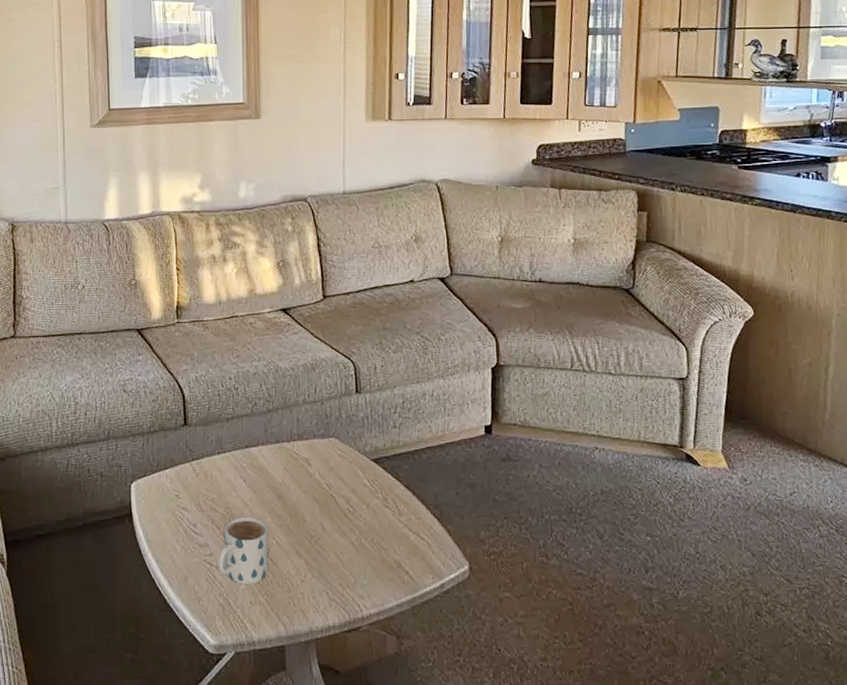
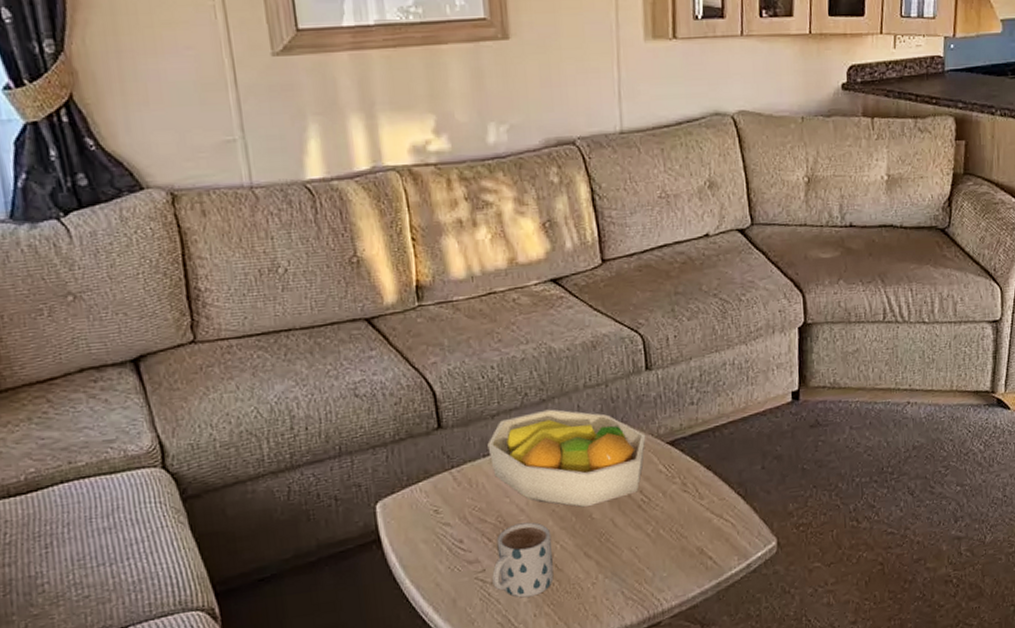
fruit bowl: none [222,419,354,510] -> present [487,409,646,508]

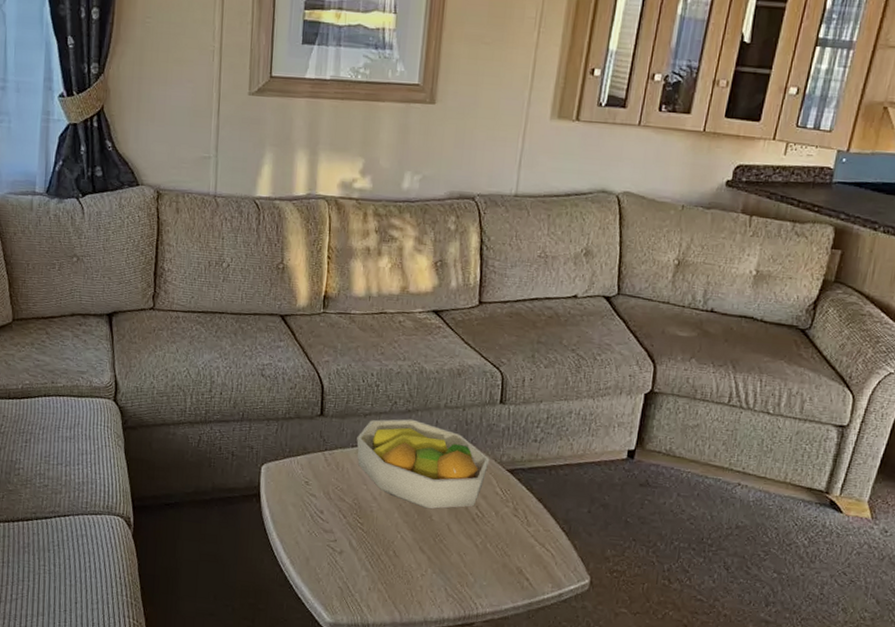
mug: present [492,522,554,598] -> none [340,508,395,573]

